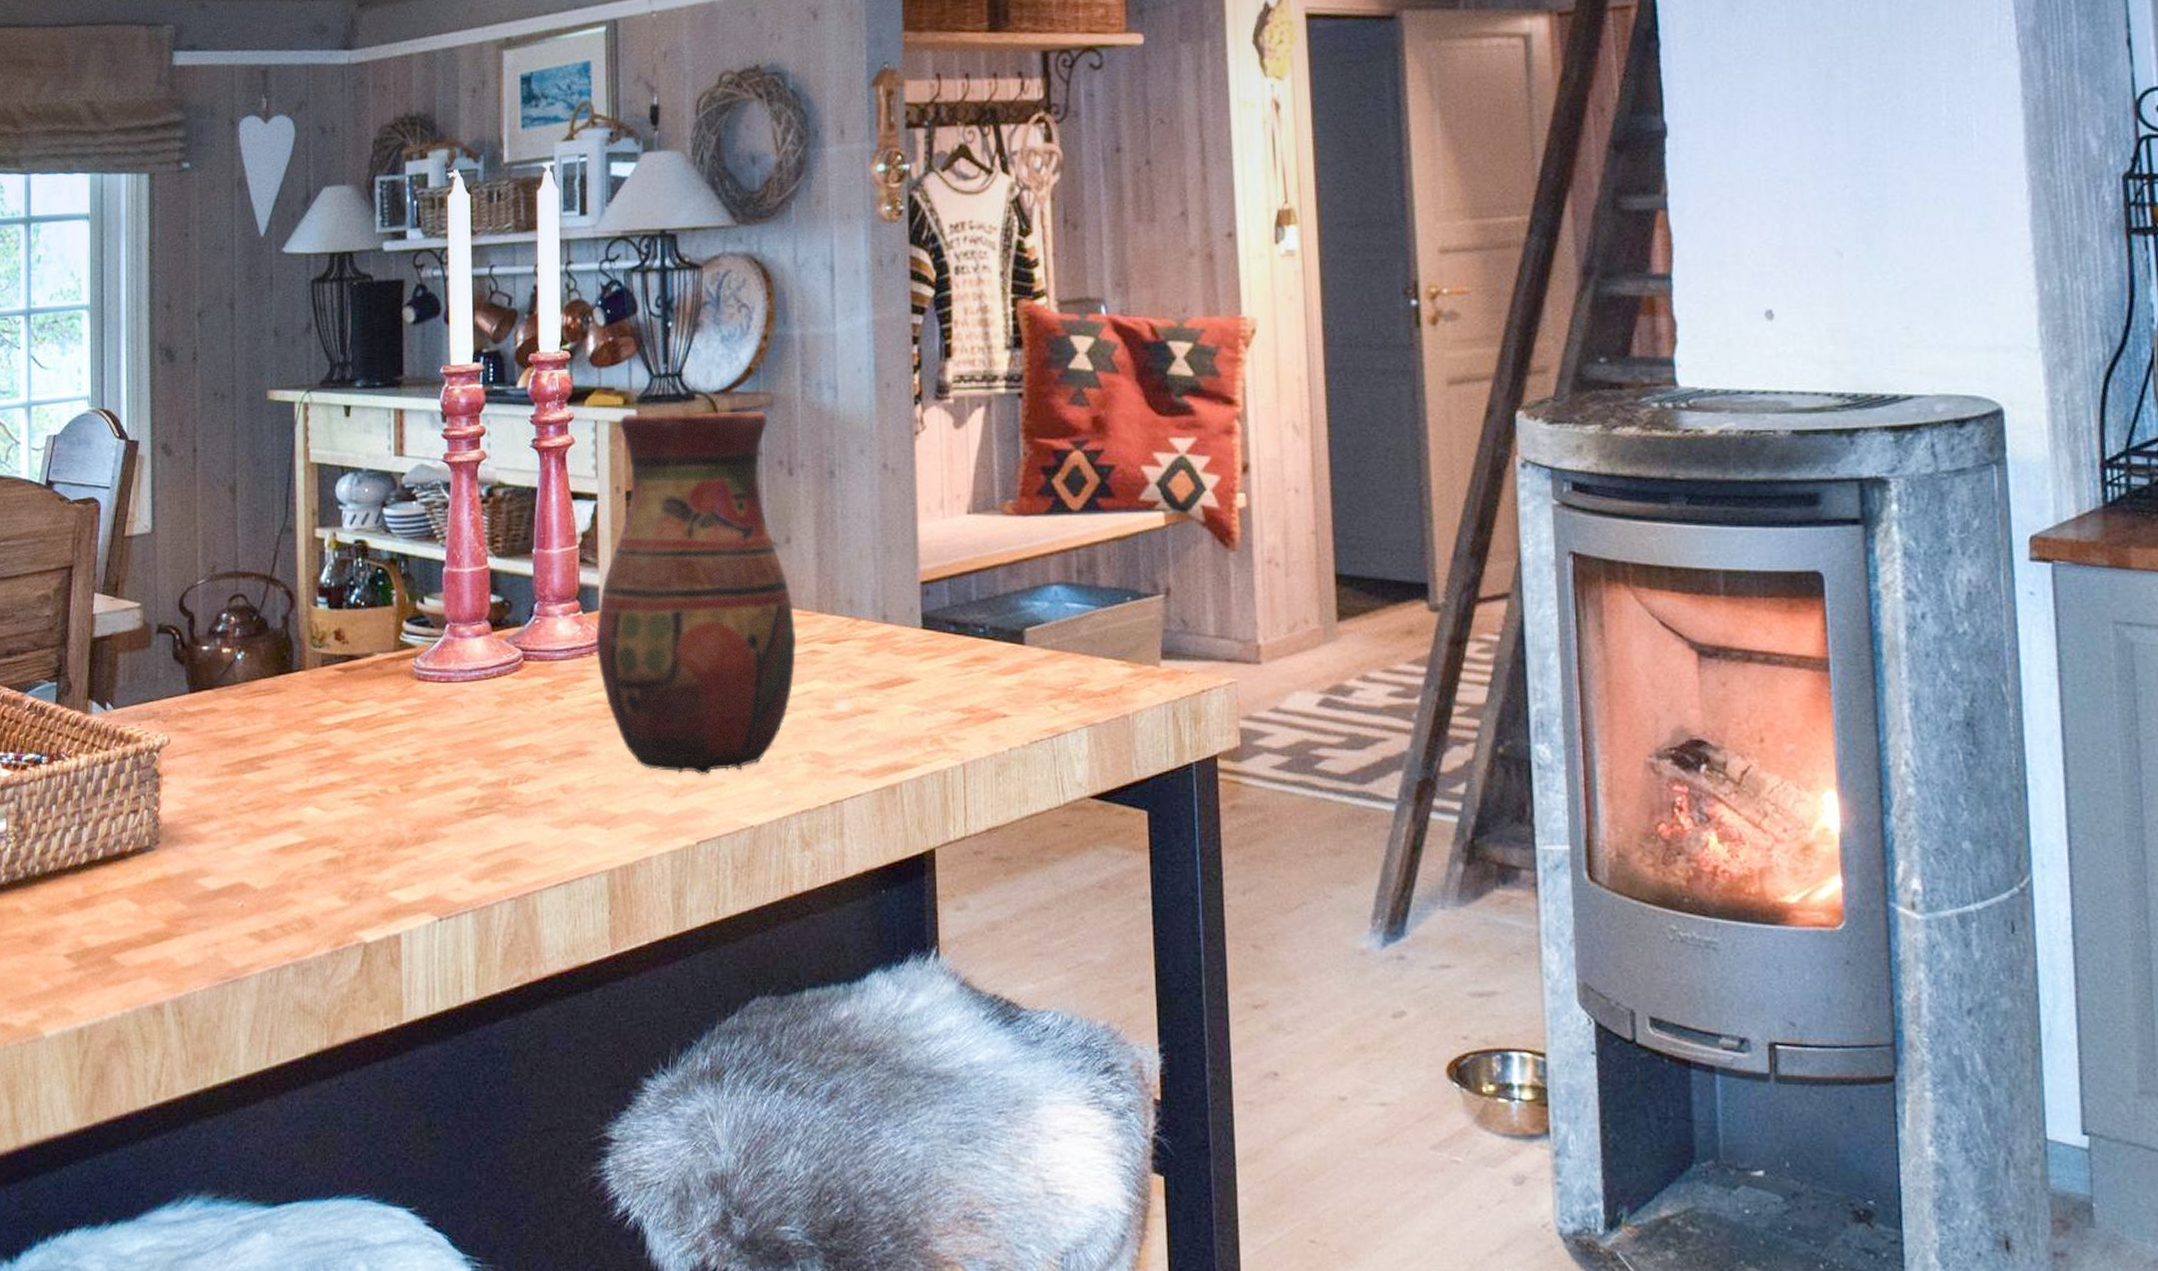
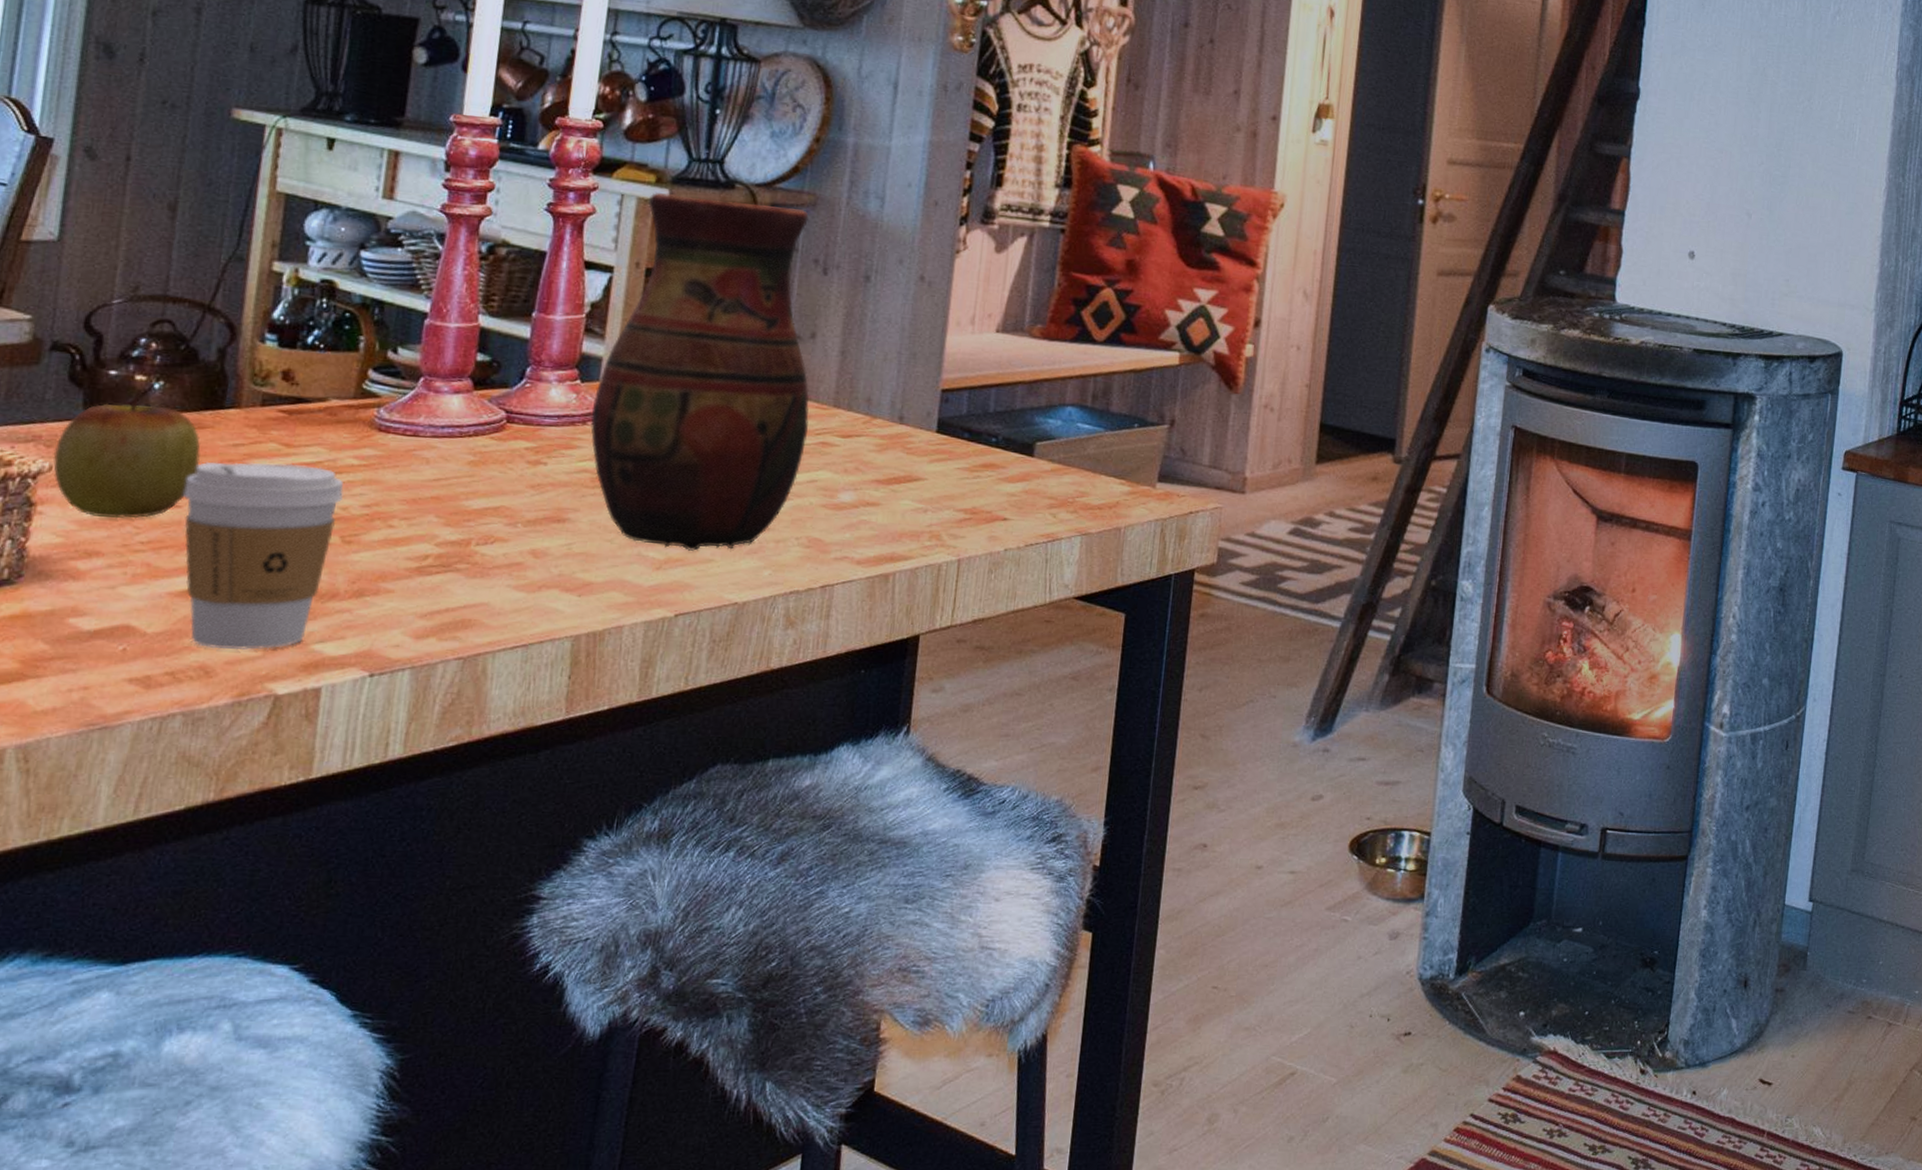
apple: none [169,661,281,784] -> present [52,389,201,519]
coffee cup: none [271,719,396,901] -> present [183,461,344,650]

